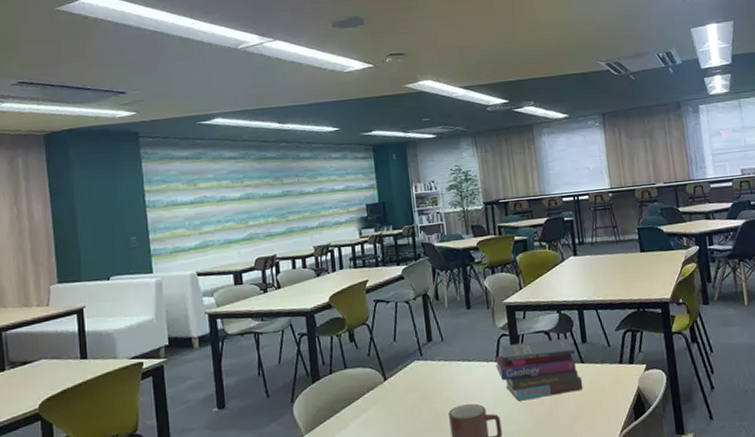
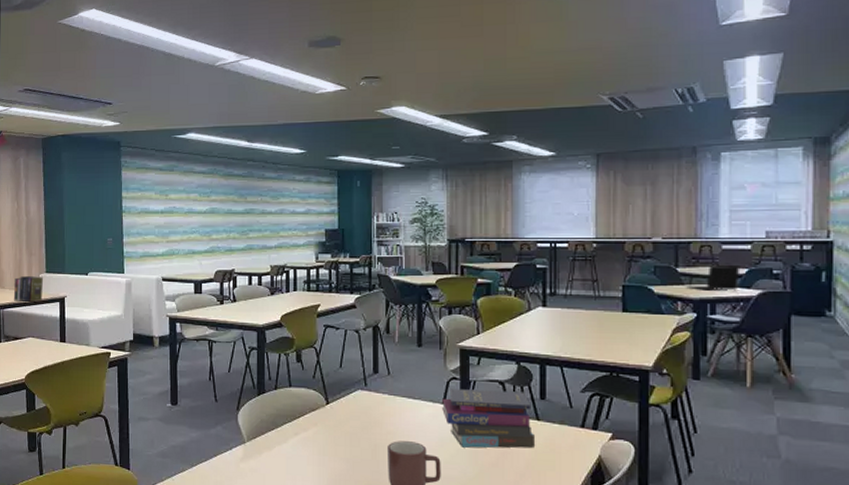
books: none [18,288,56,320] -> present [13,275,43,302]
laptop: none [688,200,727,225] -> present [686,264,741,291]

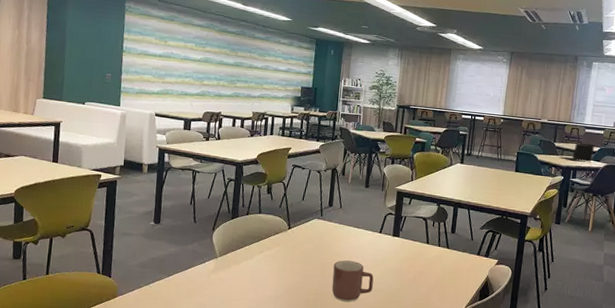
books: present [13,275,43,302] -> none [7,99,40,124]
books: present [442,389,536,448] -> none [379,221,445,269]

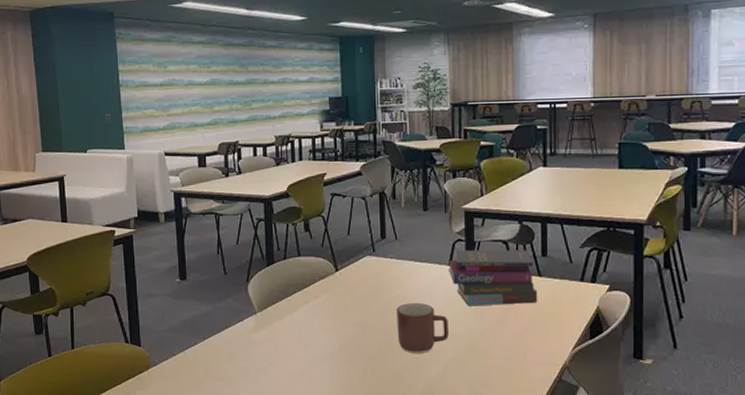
books: none [379,221,445,269] -> present [448,250,538,306]
laptop: present [559,142,595,163] -> none [678,119,728,145]

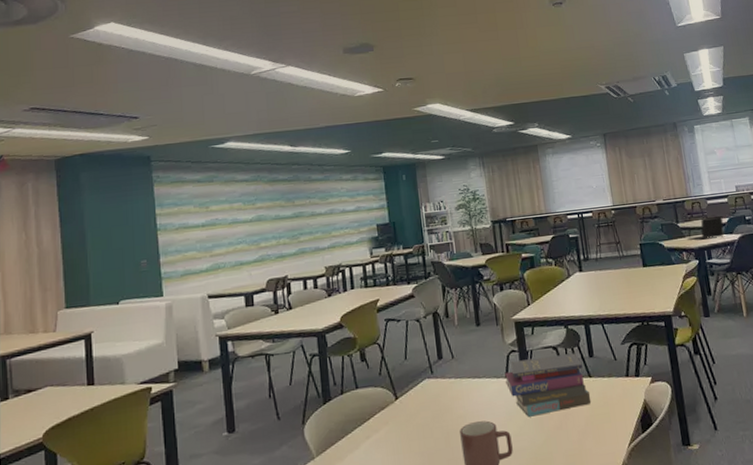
laptop: none [678,119,728,145] -> present [687,215,724,240]

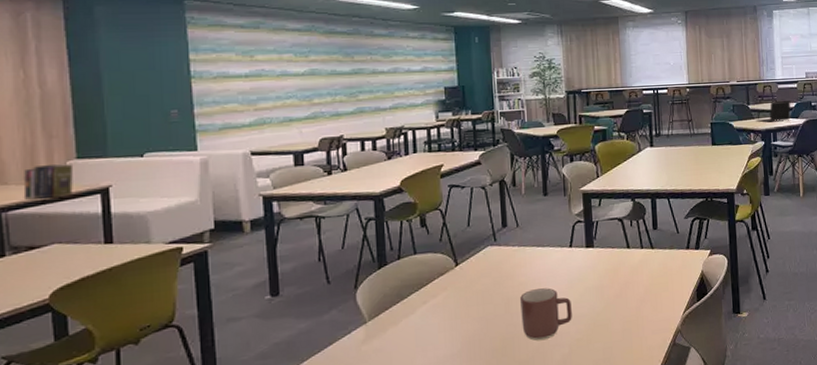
books: none [23,313,63,347] -> present [23,164,73,200]
books: present [505,353,592,417] -> none [569,225,652,285]

